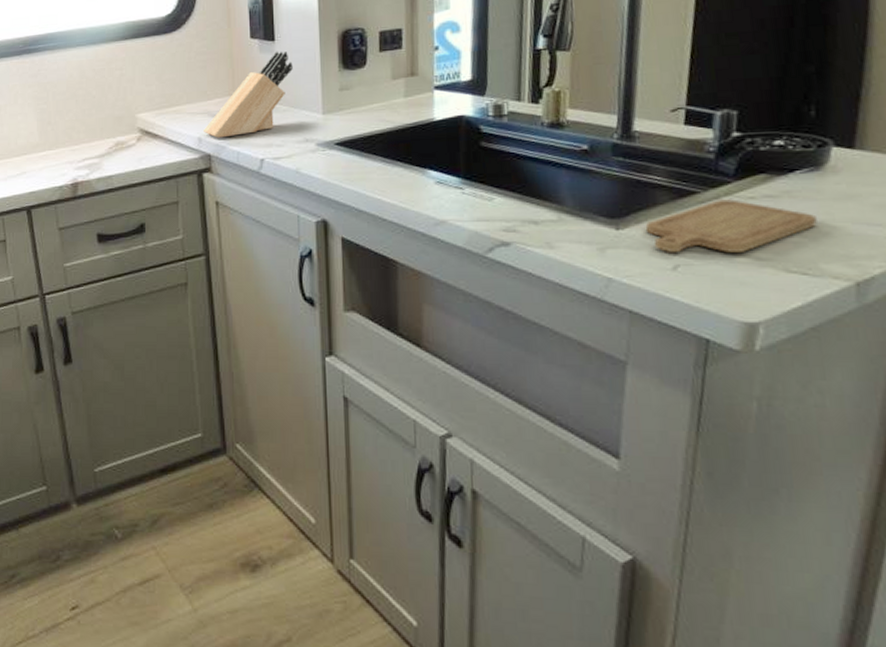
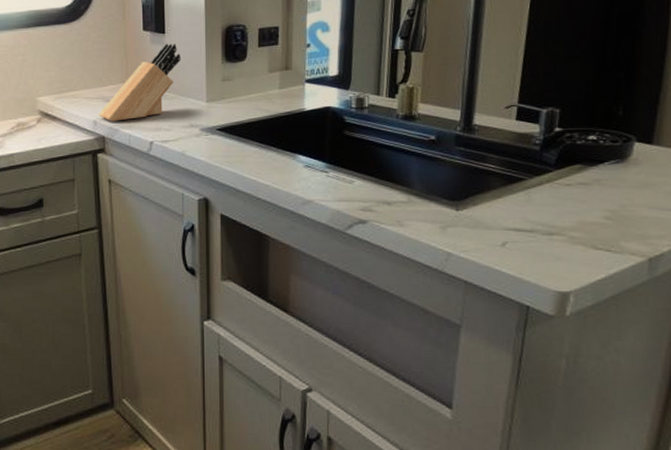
chopping board: present [645,199,817,253] -> none [480,186,620,232]

